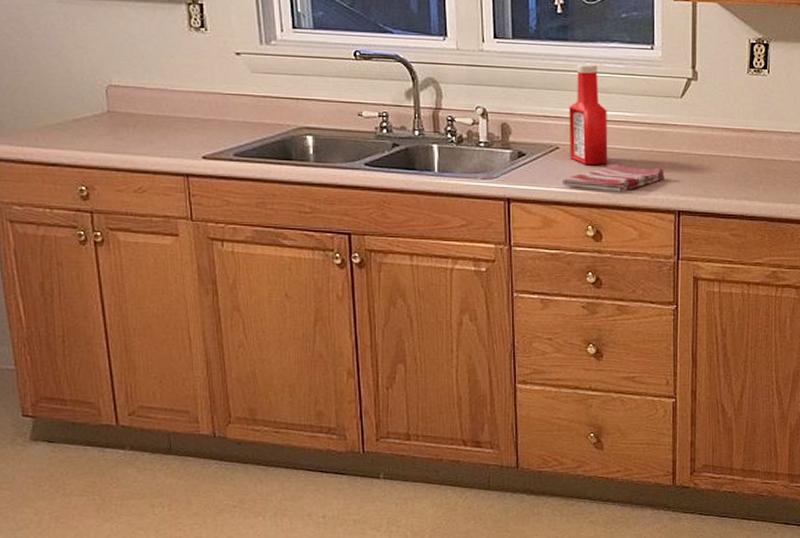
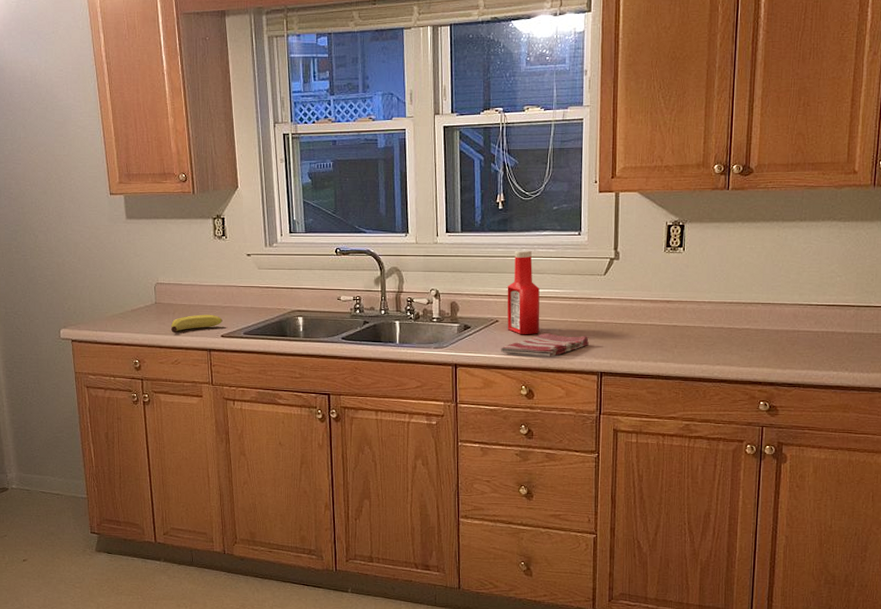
fruit: none [132,128,204,152] -> present [171,314,223,333]

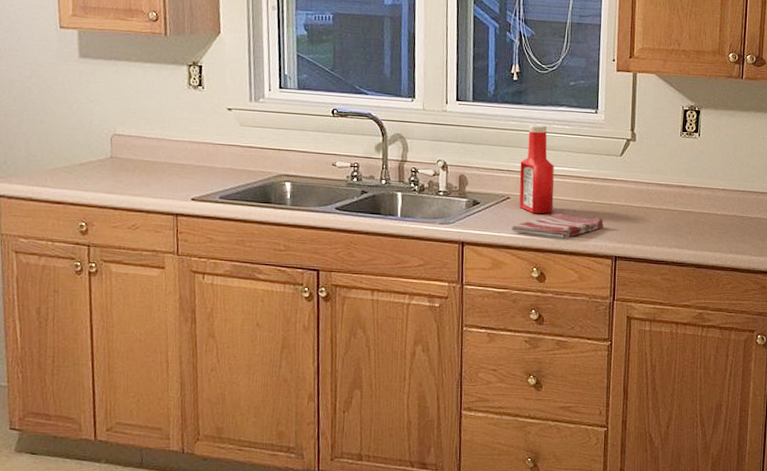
fruit: present [171,314,223,333] -> none [129,173,194,193]

